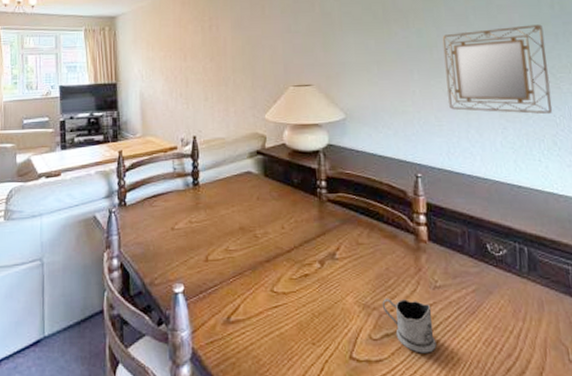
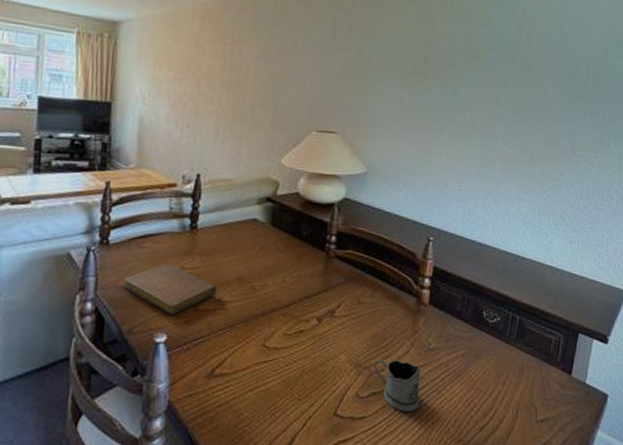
notebook: none [143,219,224,266] -> present [124,263,218,315]
home mirror: present [442,24,553,115] -> none [472,96,574,191]

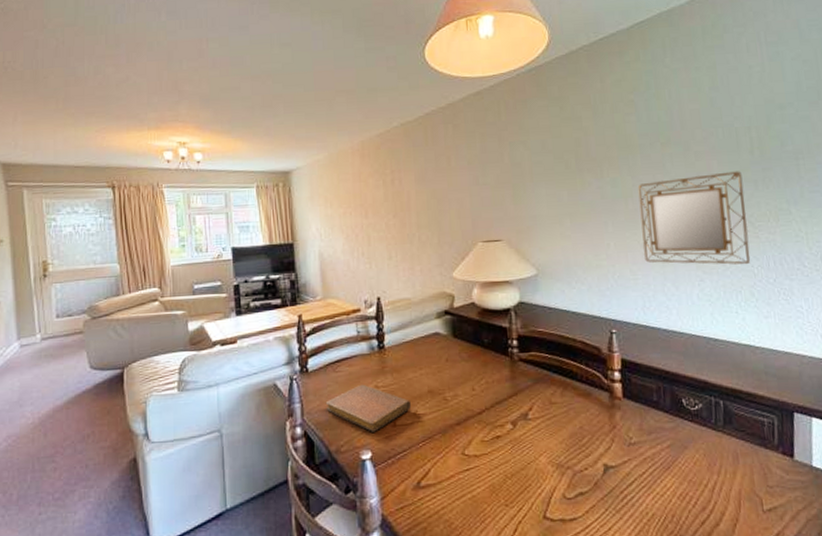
tea glass holder: present [373,358,421,412] -> none [576,457,631,510]
home mirror: none [472,96,574,191] -> present [638,171,751,265]

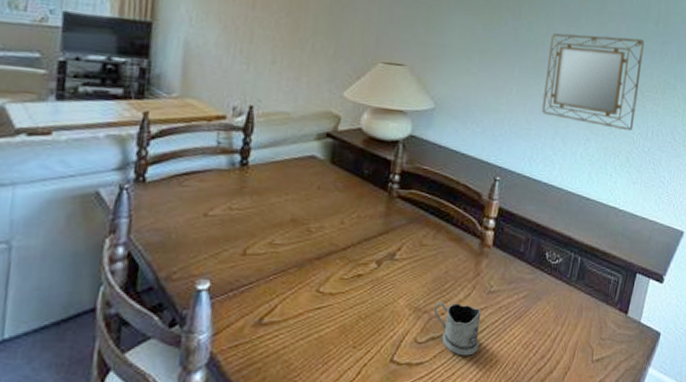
notebook: present [326,384,412,432] -> none [162,203,269,260]
tea glass holder: none [576,457,631,510] -> present [433,302,482,356]

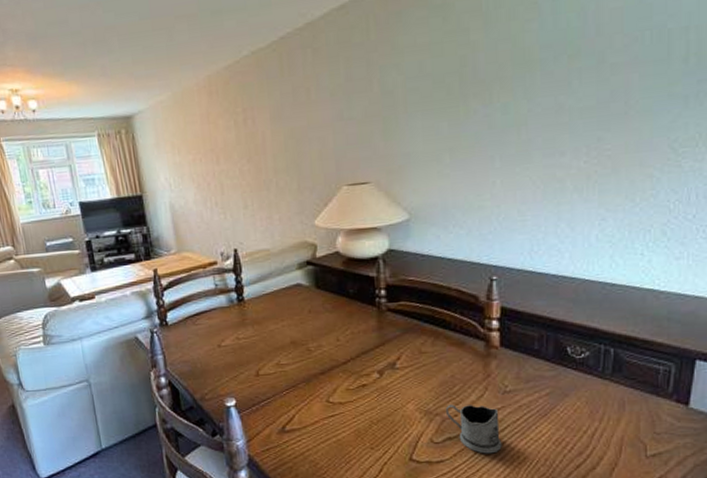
home mirror: present [542,33,645,131] -> none [534,85,669,202]

